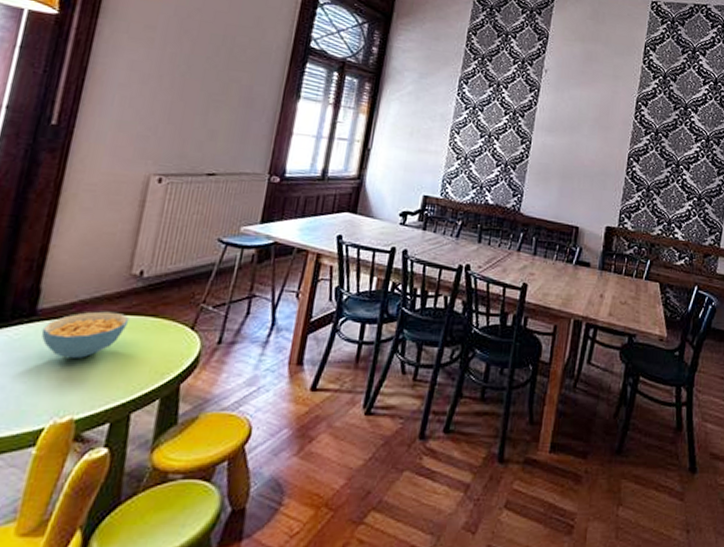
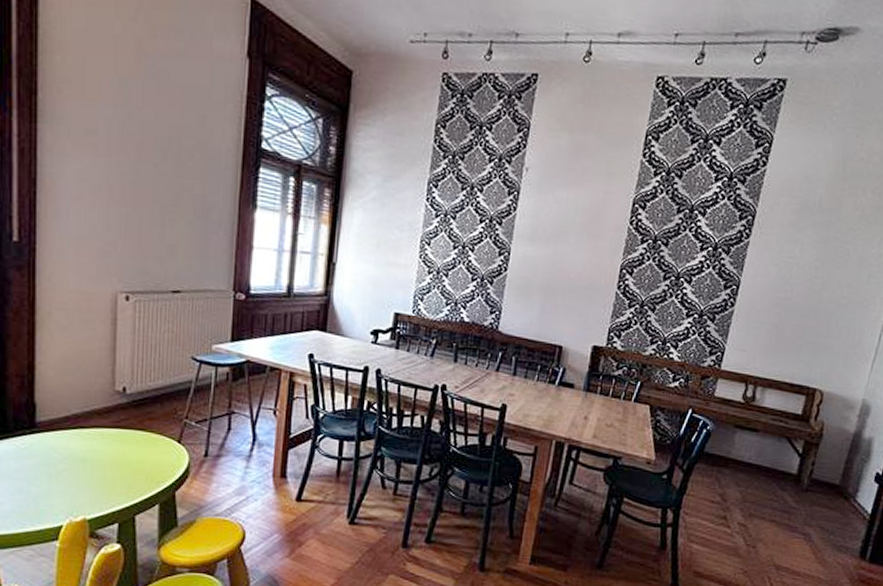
cereal bowl: present [41,311,130,358] -> none [44,424,120,467]

